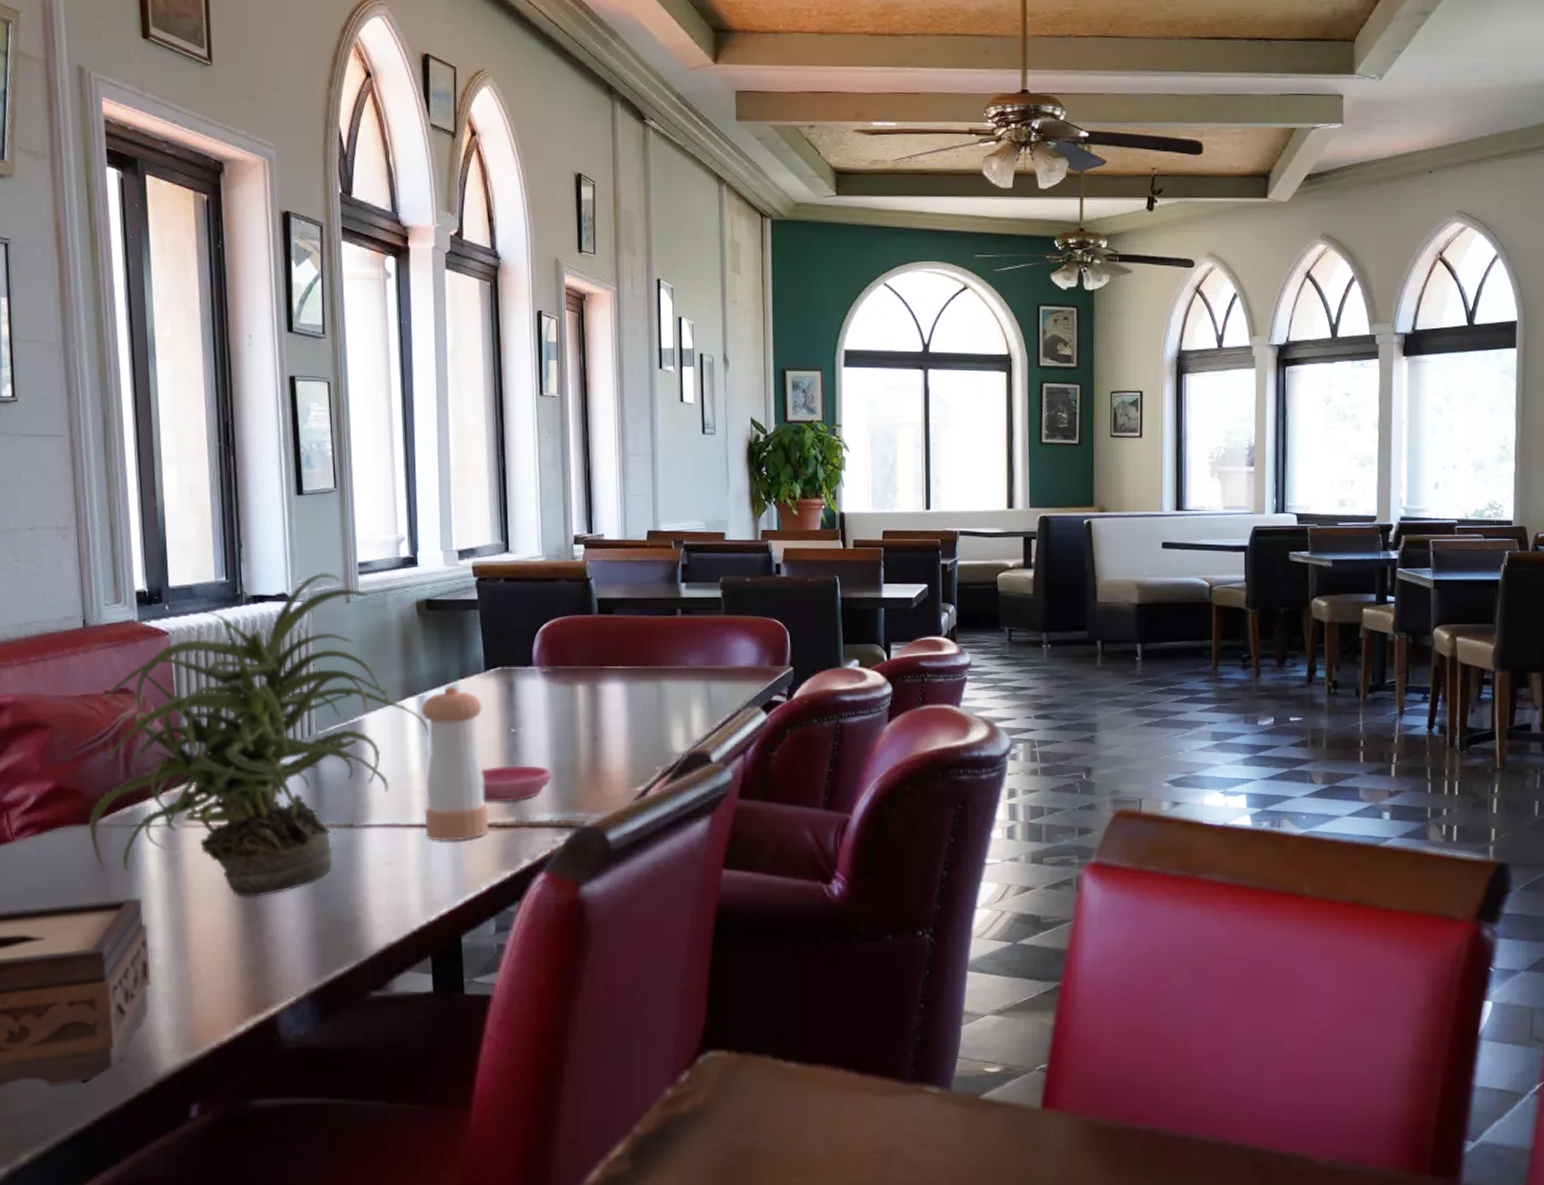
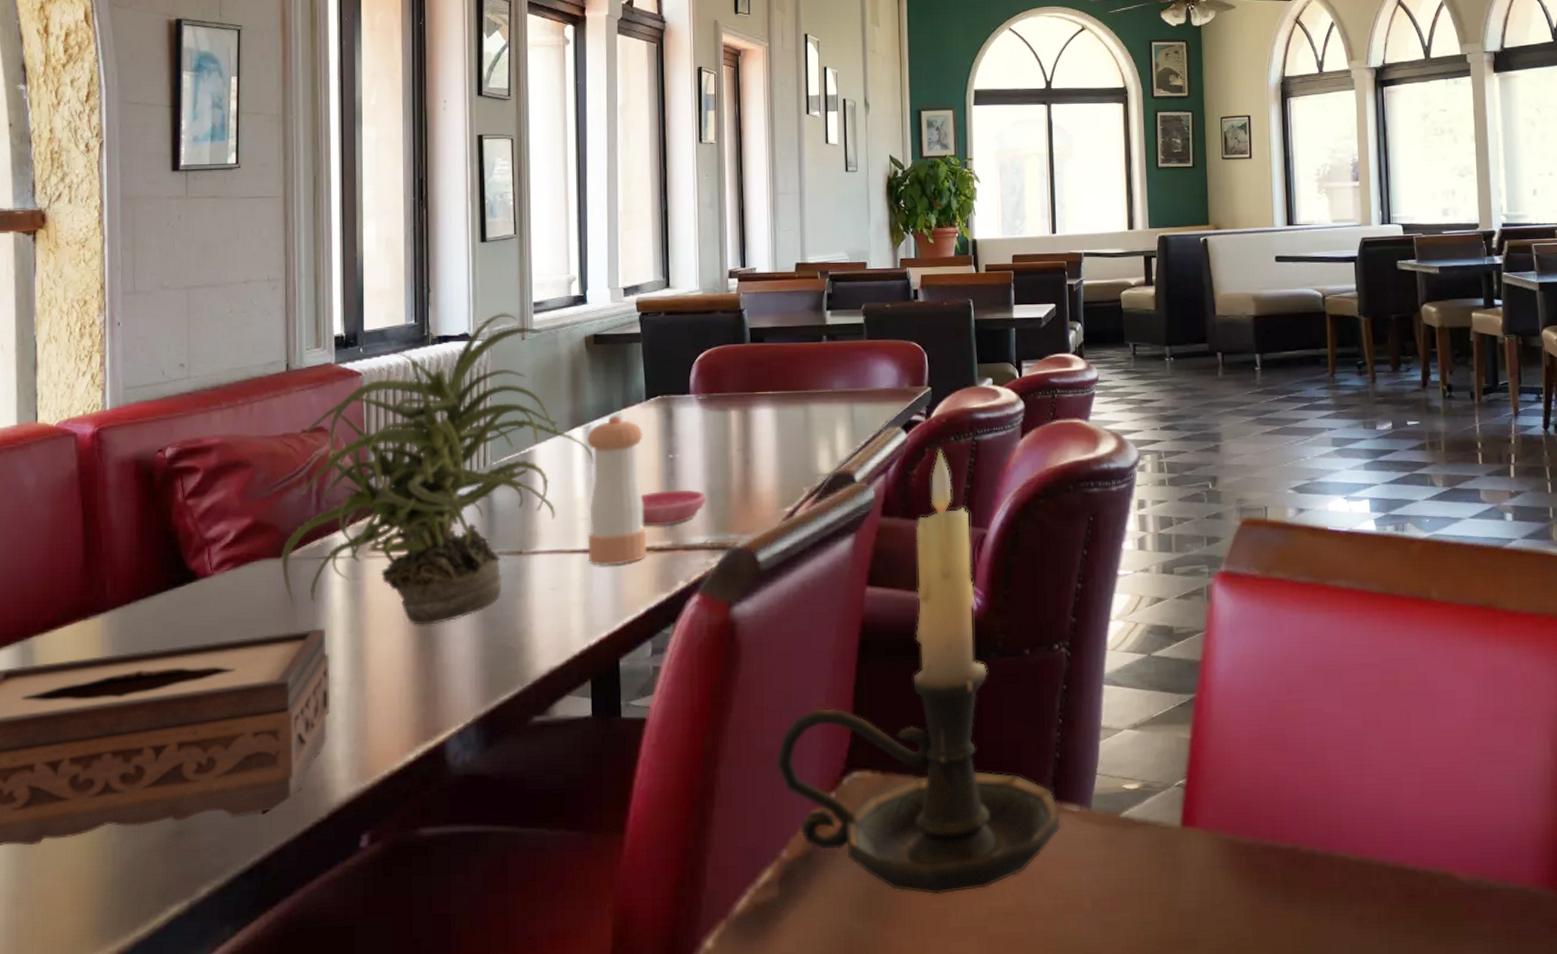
candle holder: none [628,731,920,1170] -> present [776,449,1061,895]

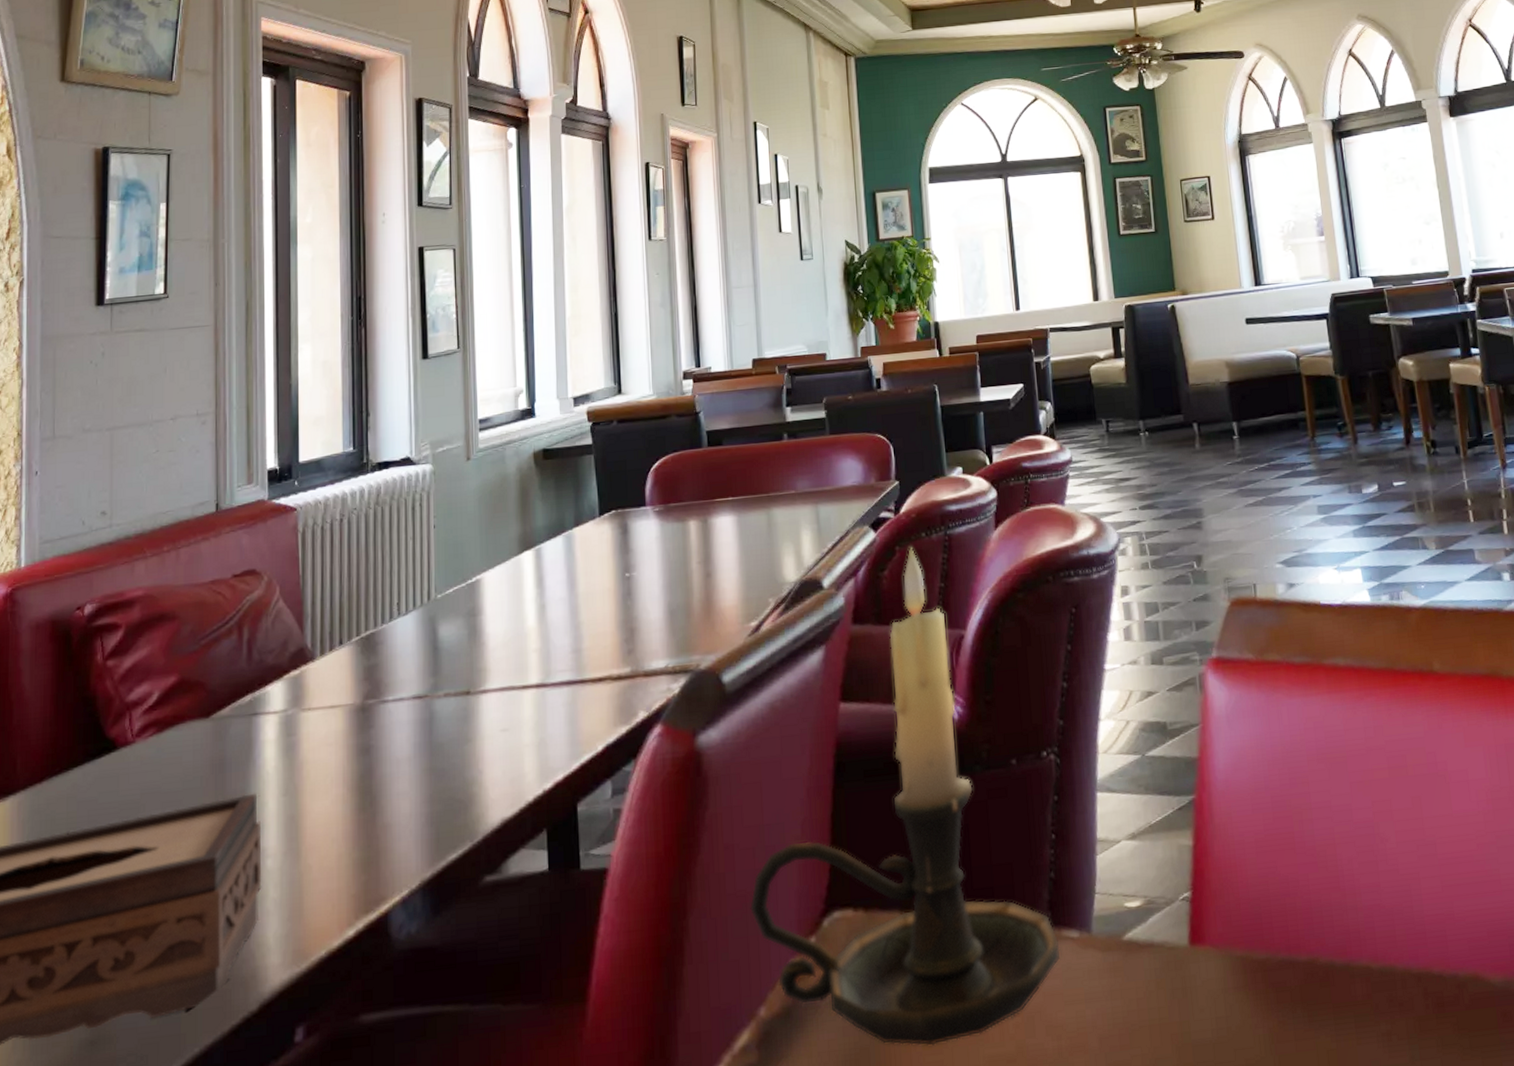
potted plant: present [281,312,594,625] -> none [208,431,545,783]
pepper shaker: present [587,415,647,566] -> none [538,534,604,701]
saucer: present [640,489,707,526] -> none [596,610,667,654]

